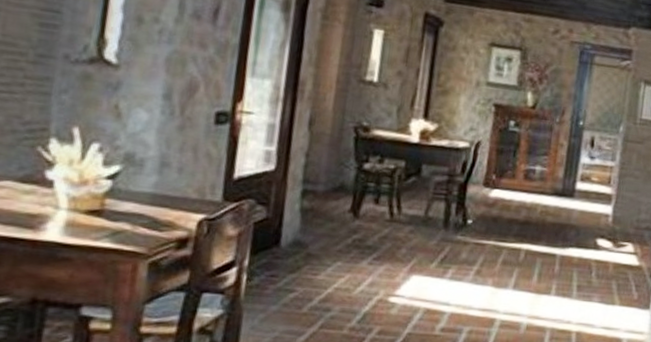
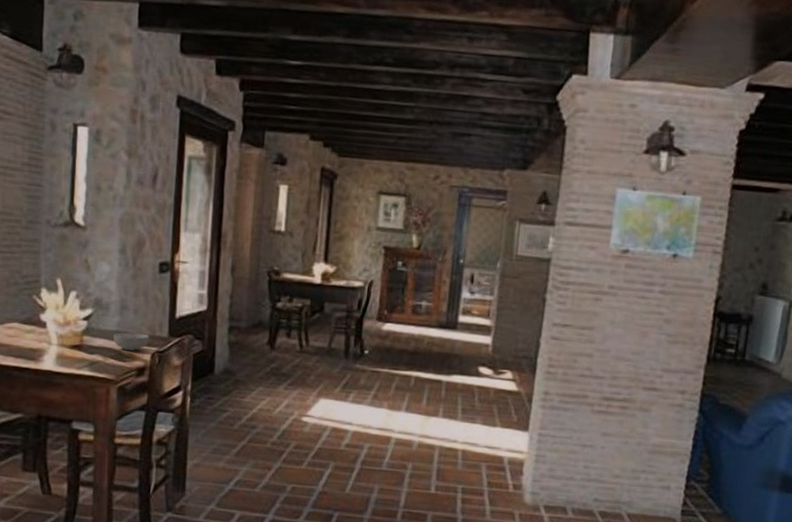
cereal bowl: none [147,195,197,218] -> present [113,332,149,351]

